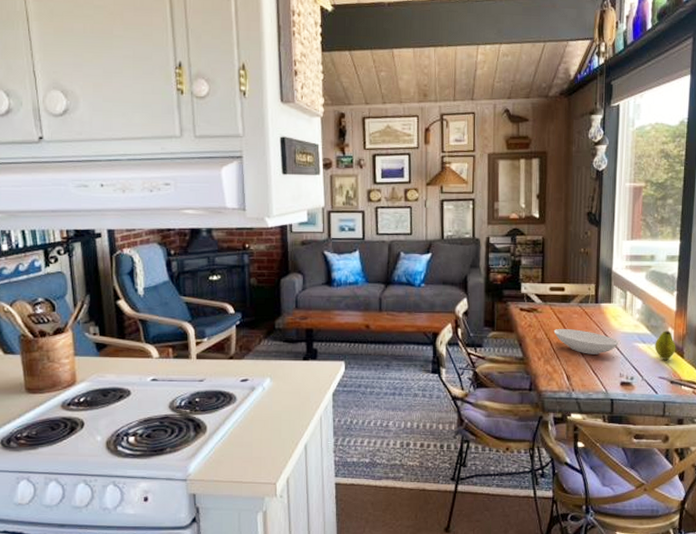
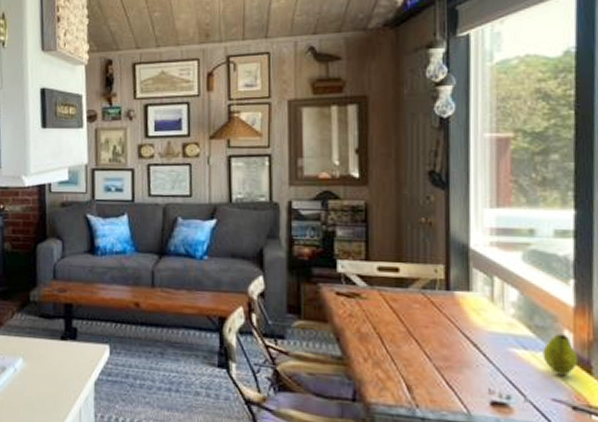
bowl: present [553,329,620,355] -> none [385,322,486,360]

